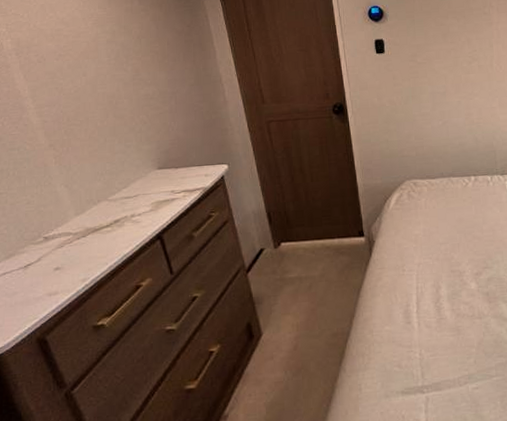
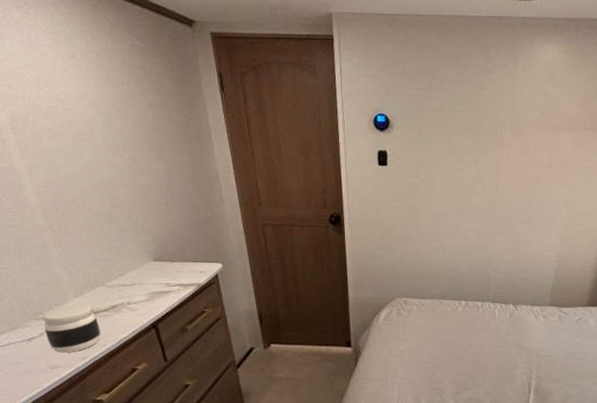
jar: none [41,221,103,278] -> present [42,303,101,353]

